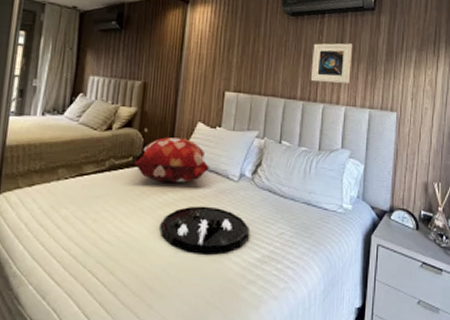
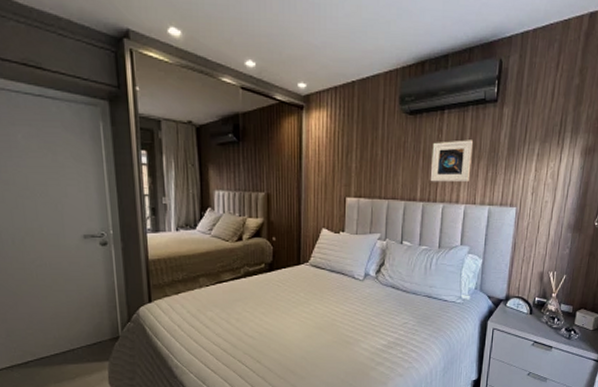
decorative pillow: present [134,137,211,183] -> none [266,244,337,284]
decorative tray: present [159,206,249,255] -> none [296,303,376,343]

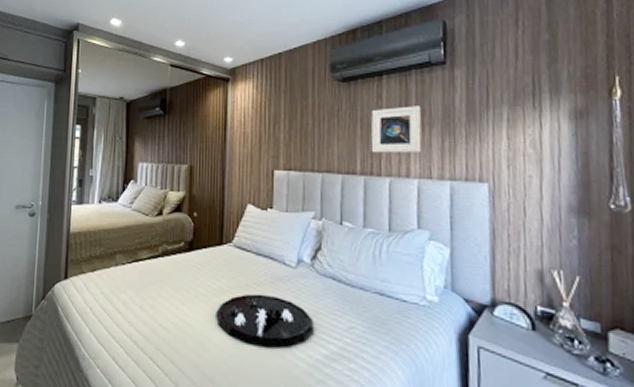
decorative tray: none [296,303,376,343] -> present [216,294,313,348]

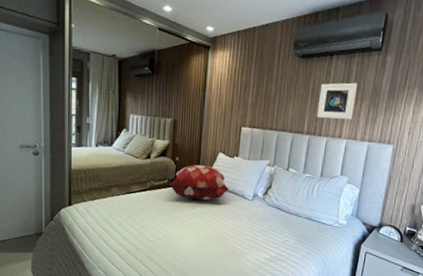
decorative pillow: none [186,221,264,269] -> present [169,164,230,200]
decorative tray: present [216,294,313,348] -> none [191,218,261,254]

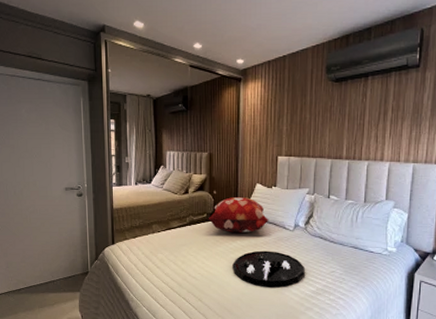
decorative tray: none [191,218,261,254] -> present [233,250,305,288]
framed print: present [316,82,358,120] -> none [355,103,397,142]

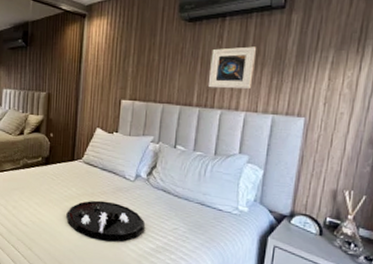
decorative pillow: present [208,197,269,233] -> none [43,141,109,180]
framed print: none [355,103,397,142] -> present [207,46,257,89]

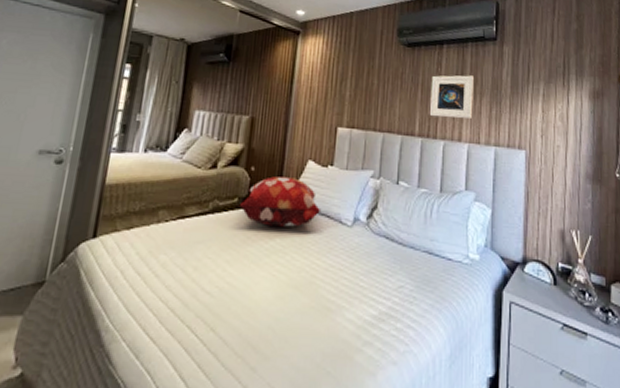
decorative pillow: none [43,141,109,180] -> present [239,176,322,227]
decorative tray: present [66,200,145,242] -> none [265,253,365,310]

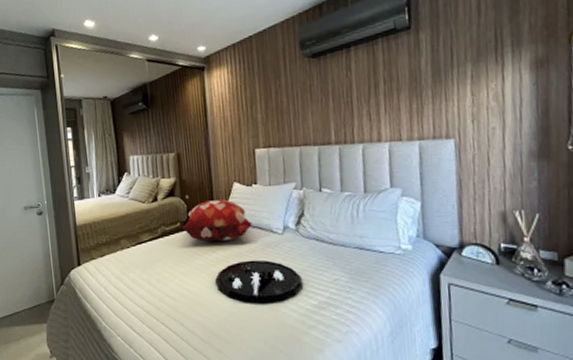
decorative tray: none [265,253,365,310] -> present [215,260,303,304]
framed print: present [429,75,475,119] -> none [341,73,391,123]

